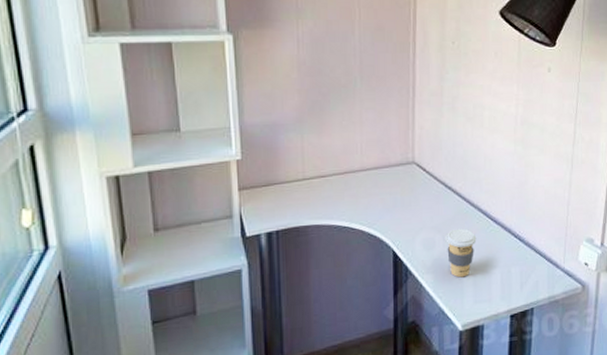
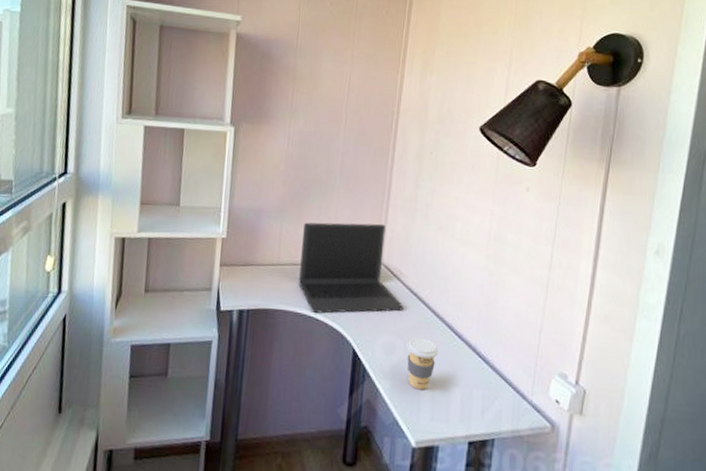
laptop: none [327,122,439,222] -> present [298,222,404,313]

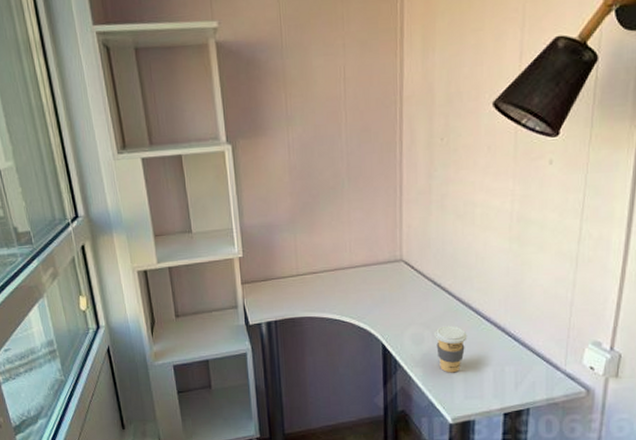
laptop: present [298,222,404,313] -> none [317,221,428,315]

